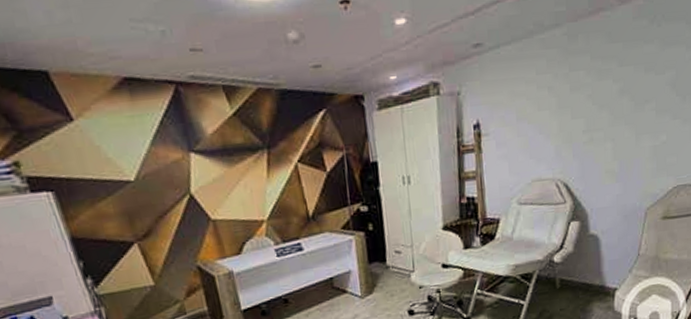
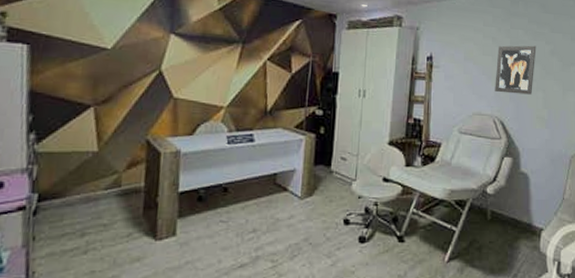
wall art: none [554,87,602,151] -> present [495,45,536,95]

